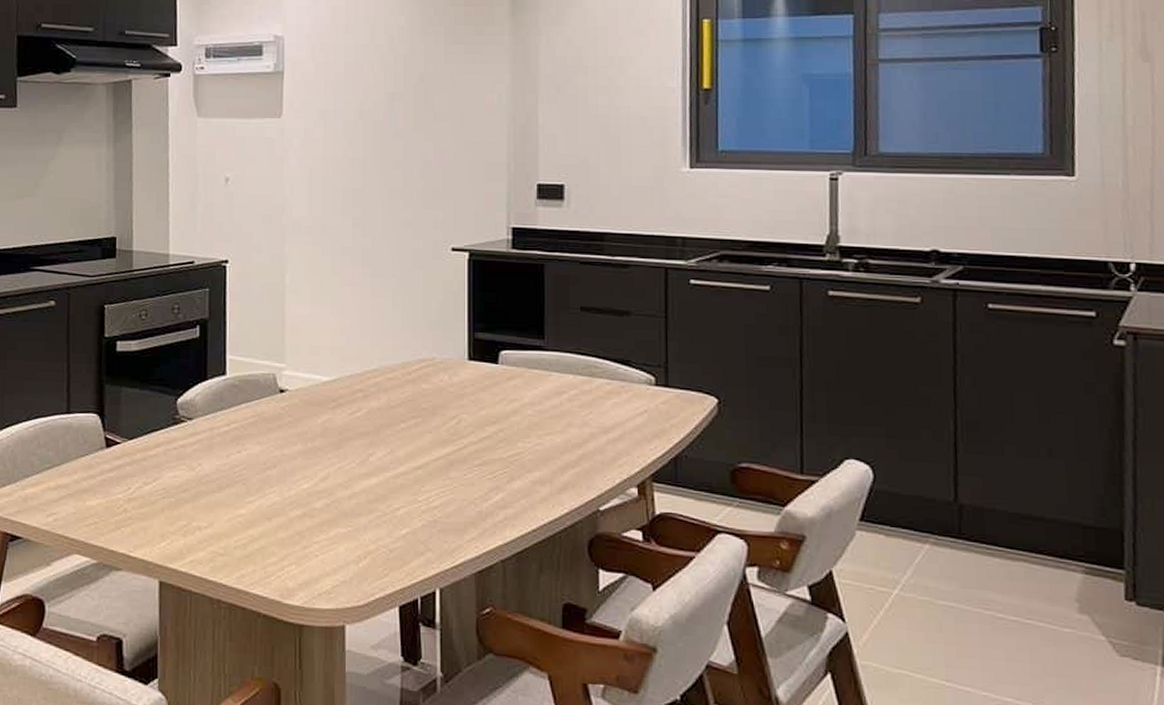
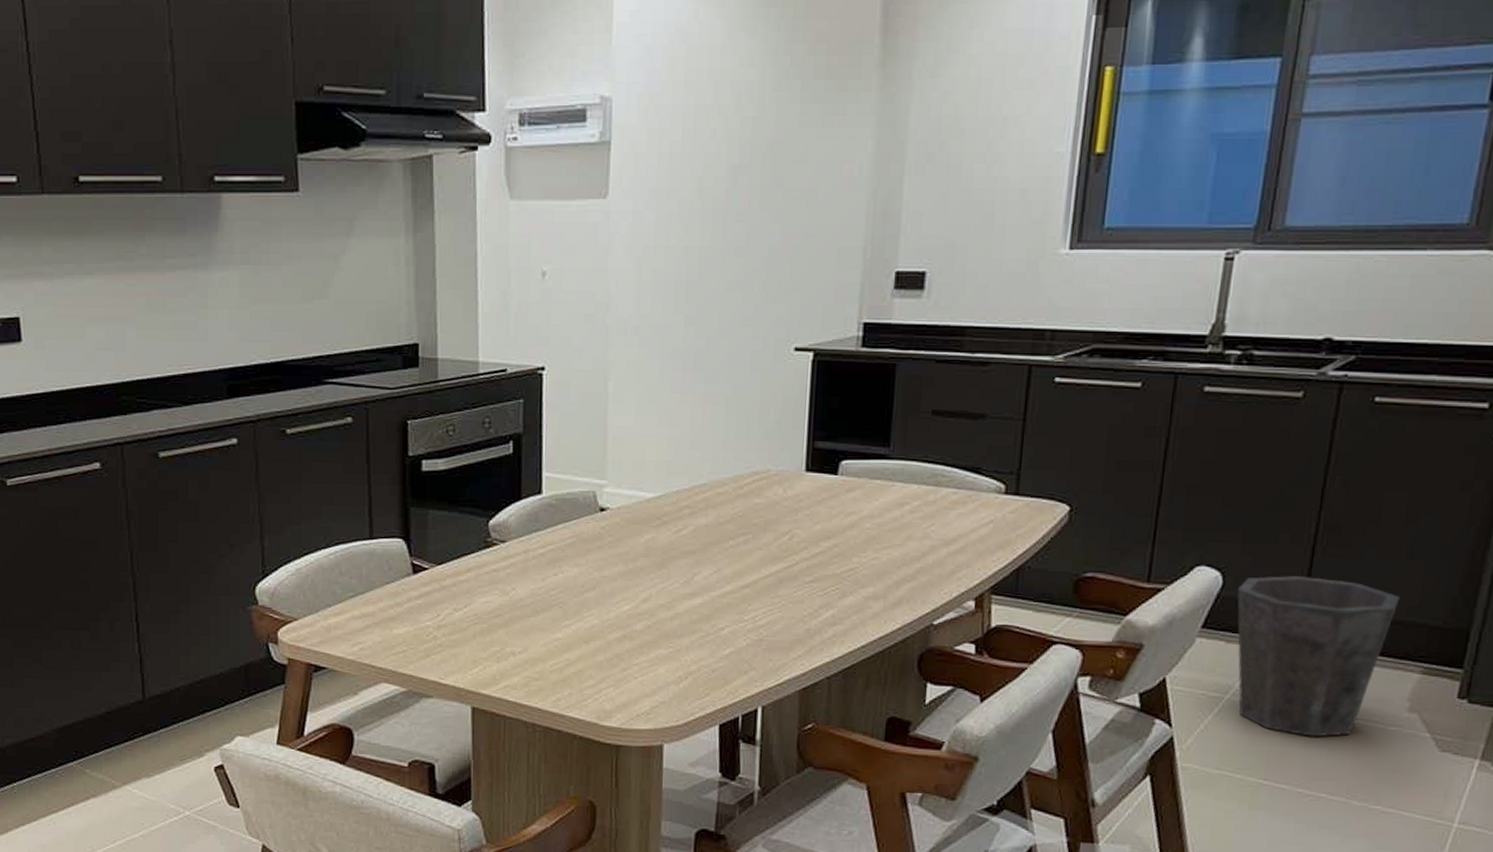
waste bin: none [889,471,1048,637] -> present [1237,575,1400,737]

